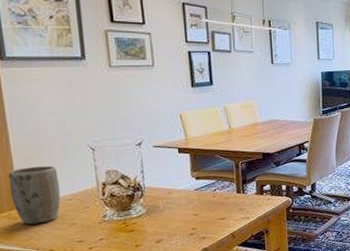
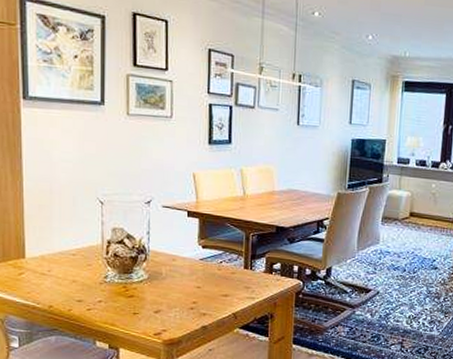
plant pot: present [8,166,61,225] -> none [18,215,66,277]

